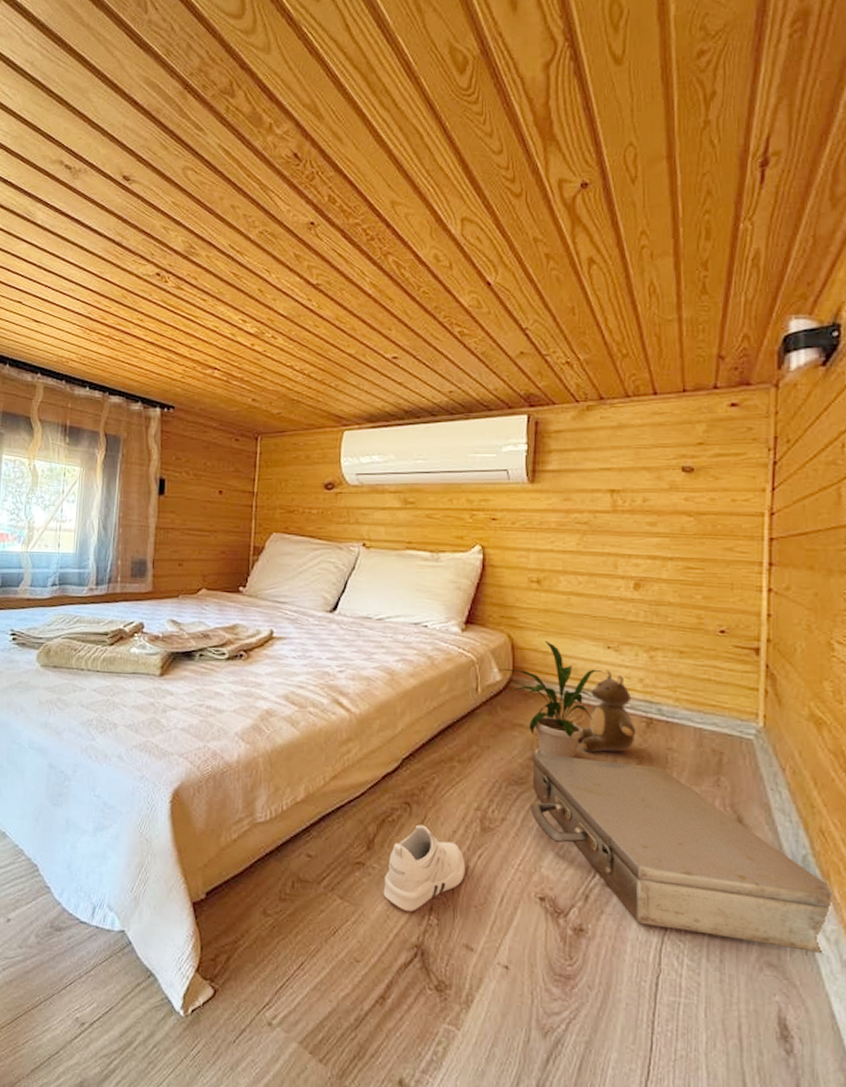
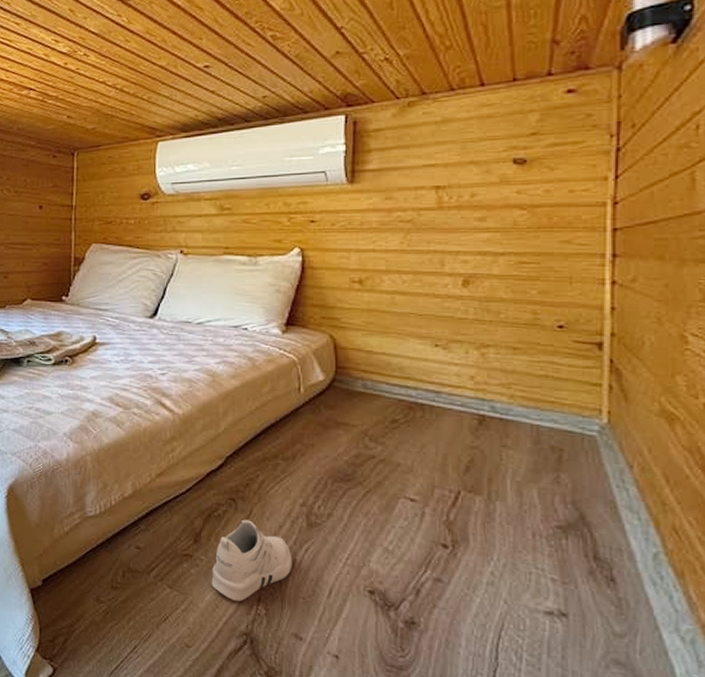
house plant: present [498,641,606,759] -> none [321,341,434,457]
briefcase: present [530,752,835,953] -> none [357,450,691,653]
teddy bear: present [578,670,636,753] -> none [405,368,467,450]

